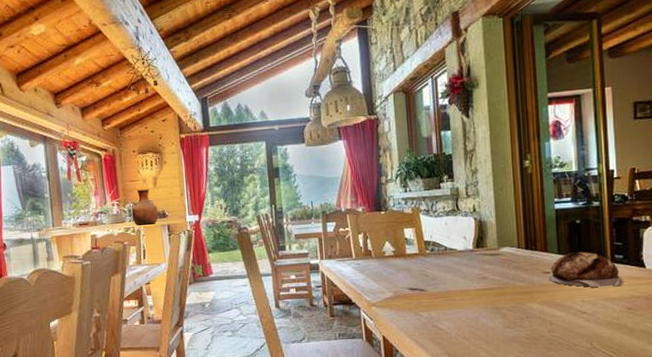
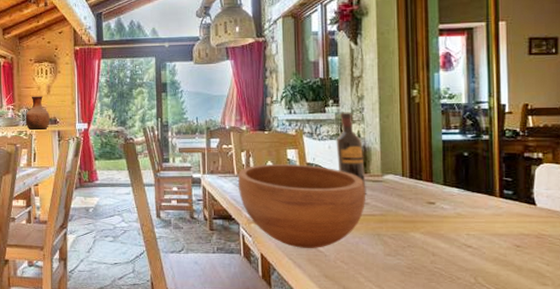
bowl: none [356,243,484,328] -> present [238,164,365,248]
wine bottle: none [452,186,484,269] -> present [336,112,366,194]
bread: present [549,251,624,287] -> none [433,184,512,222]

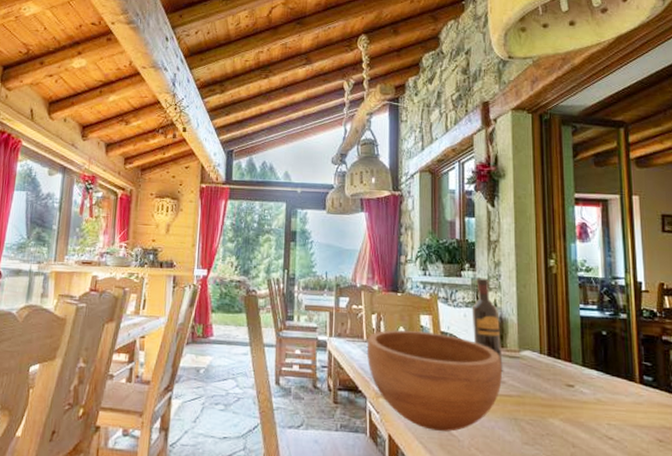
vase: present [25,96,50,130] -> none [138,234,166,273]

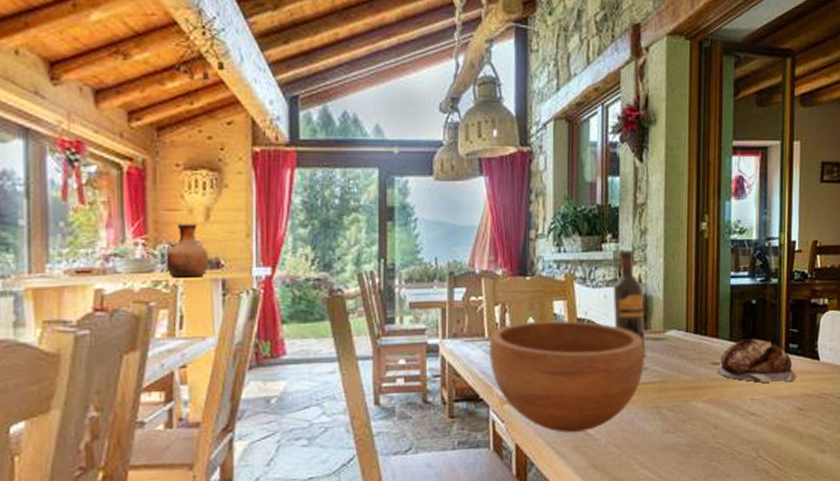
vase: none [138,234,166,273] -> present [166,224,209,278]
bread: none [572,366,654,413] -> present [717,338,796,383]

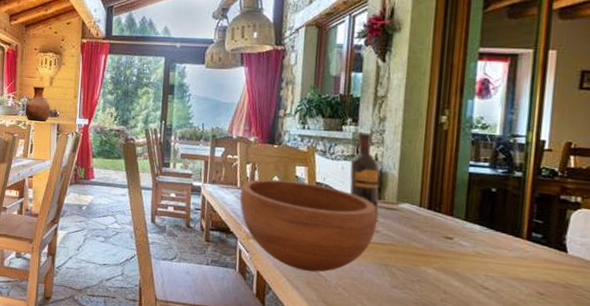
bread: present [717,338,796,383] -> none [450,222,539,267]

